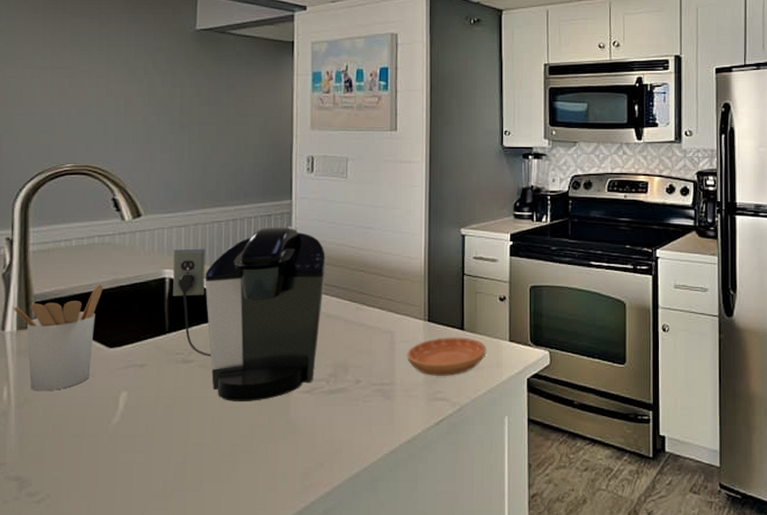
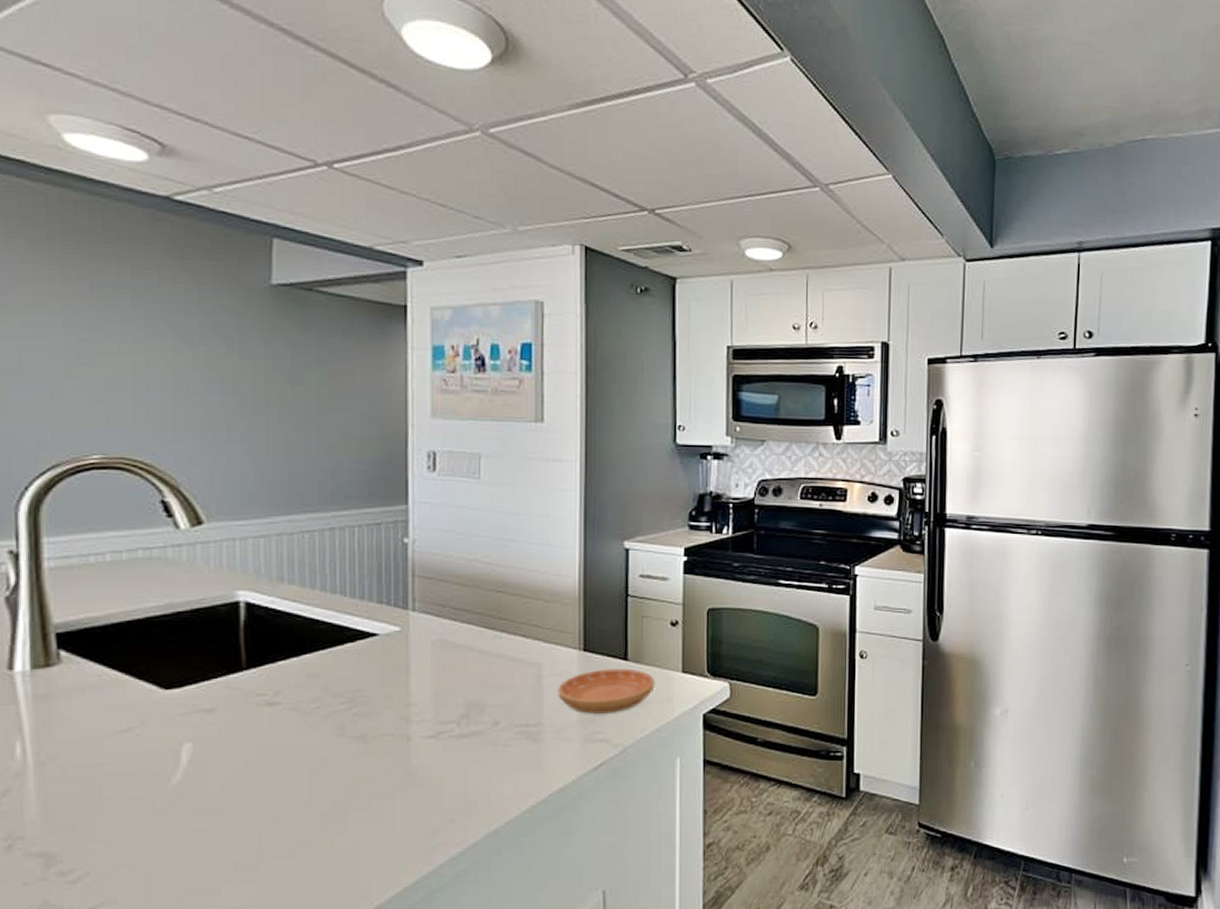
utensil holder: present [12,284,103,391] -> none [23,610,152,746]
coffee maker: present [173,227,326,401] -> none [250,538,454,751]

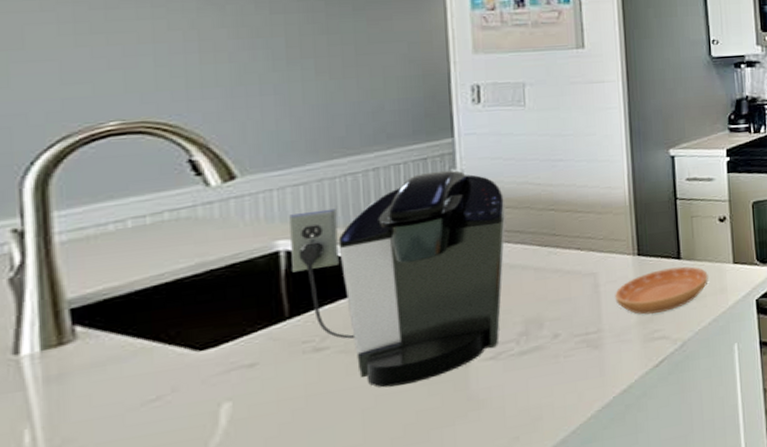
coffee maker: none [250,538,454,751] -> present [289,170,506,388]

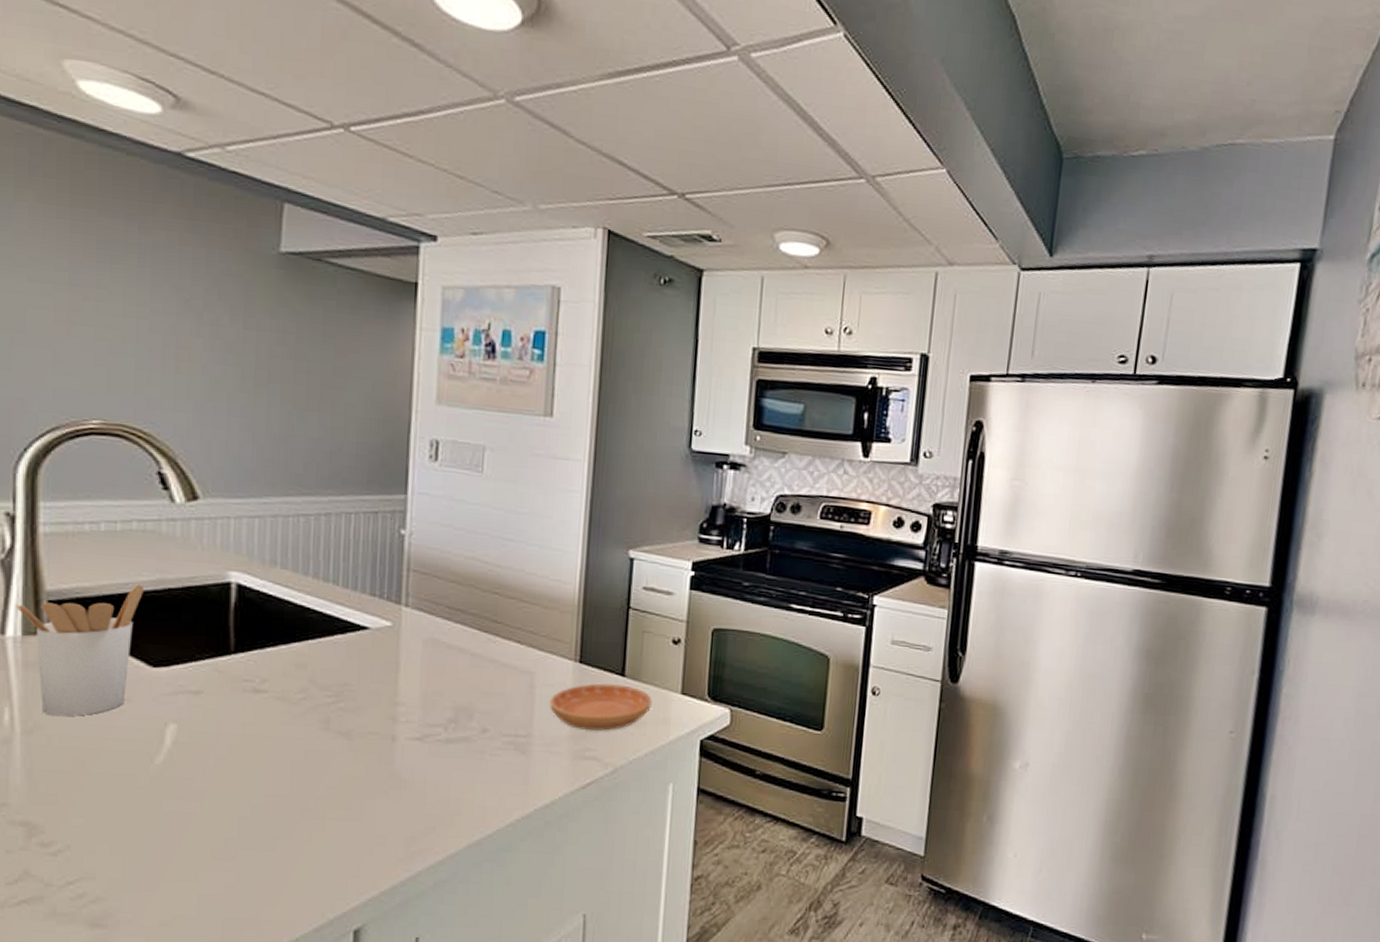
utensil holder: none [30,272,182,427] -> present [15,584,144,717]
coffee maker: present [289,170,506,388] -> none [241,527,450,746]

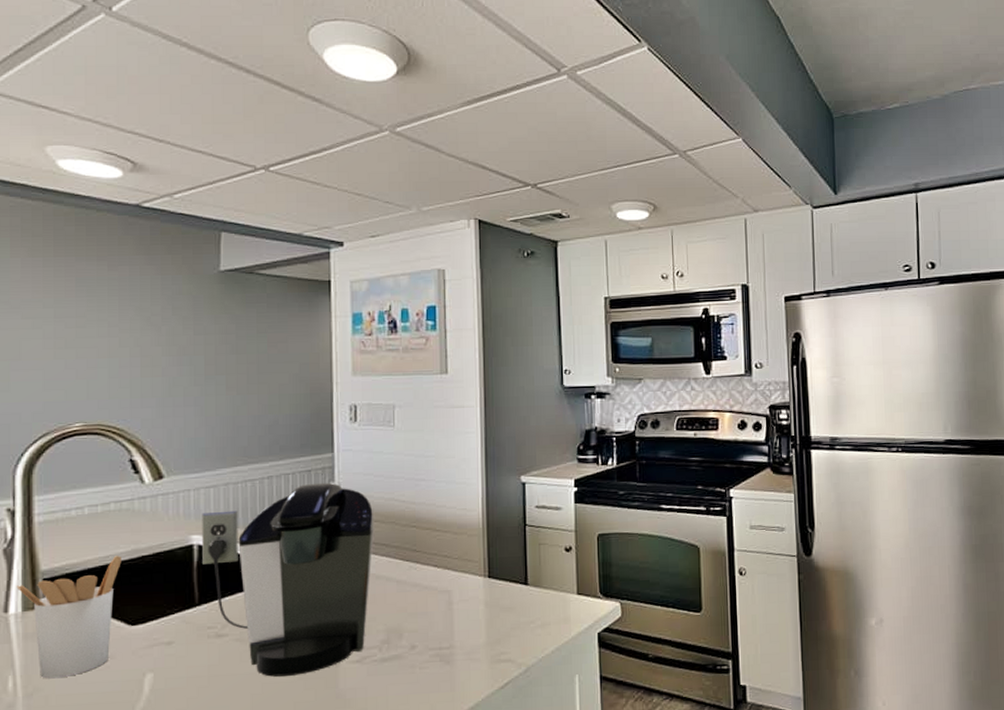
coffee maker: none [241,527,450,746] -> present [202,482,375,677]
saucer: present [550,683,652,731] -> none [467,592,553,636]

